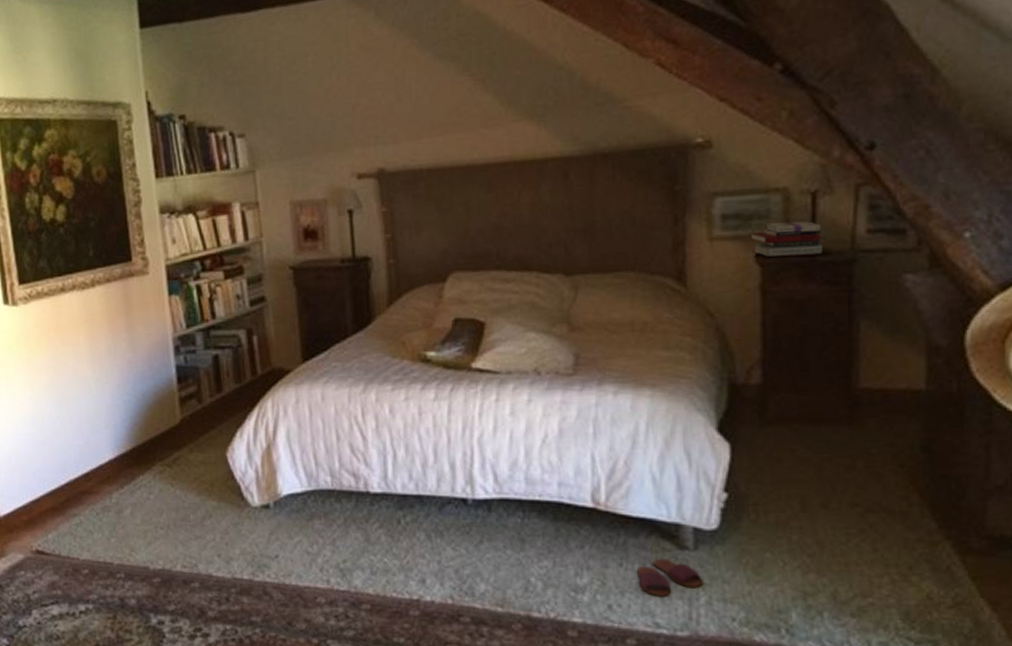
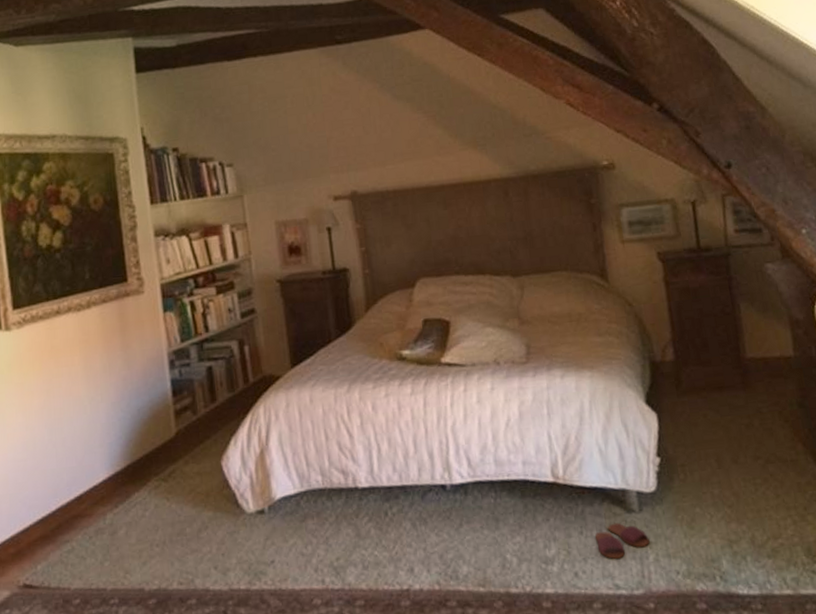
books: present [750,221,822,258] -> none [651,224,705,255]

